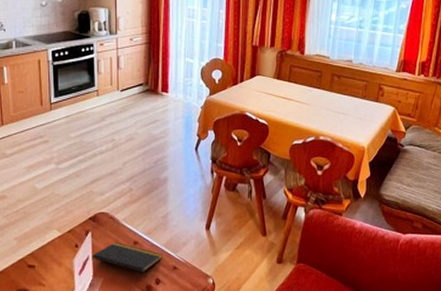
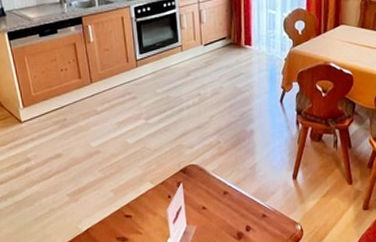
notepad: present [92,242,163,280] -> none [184,192,252,227]

